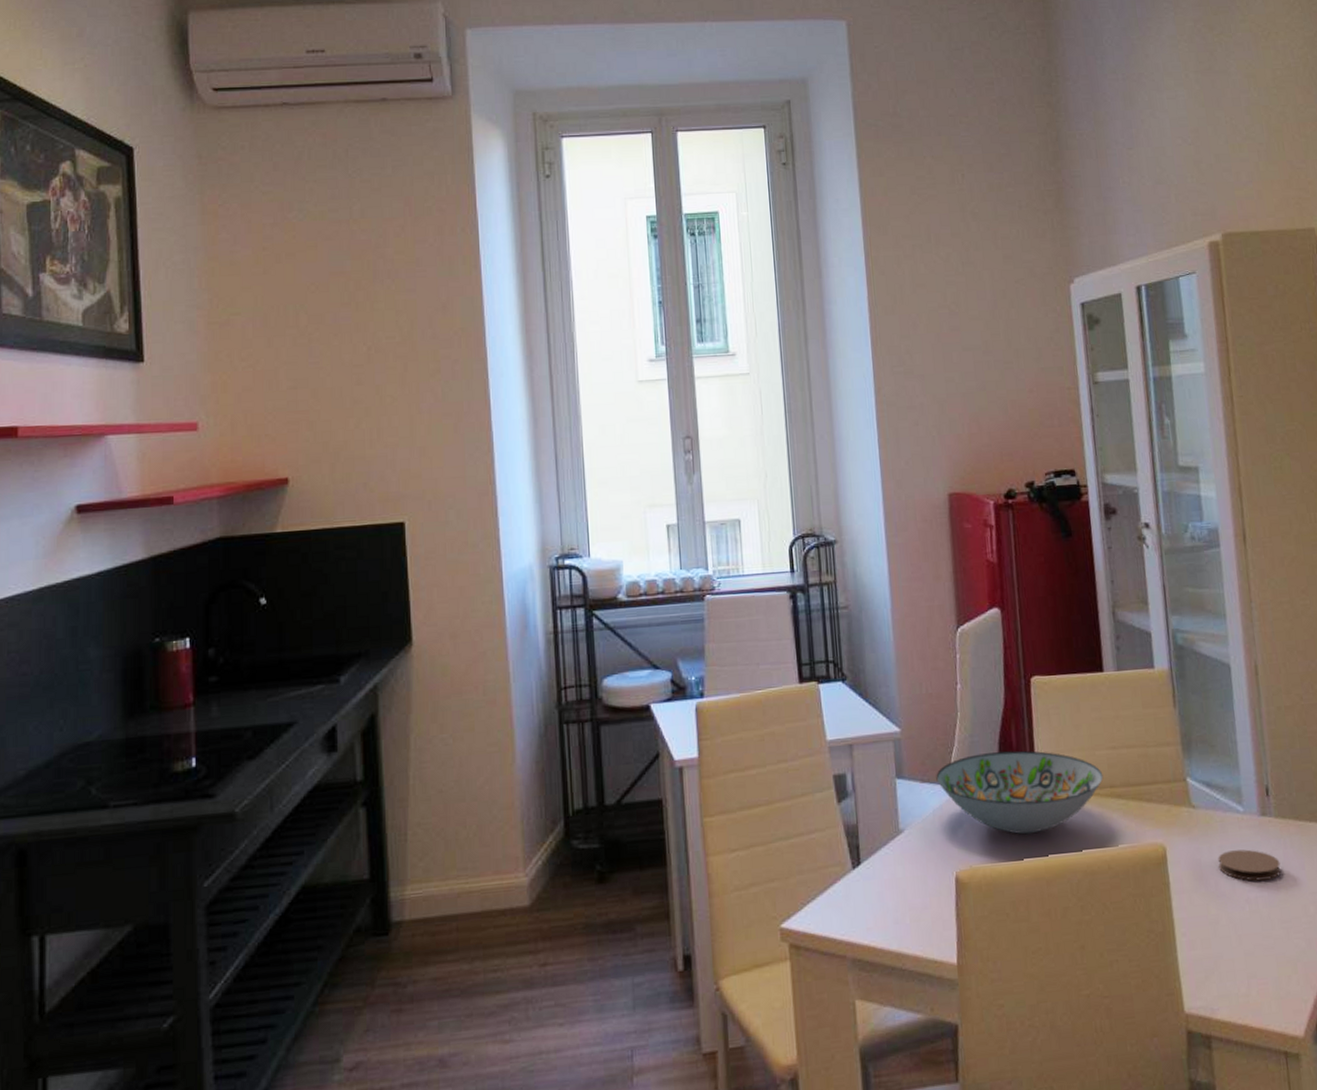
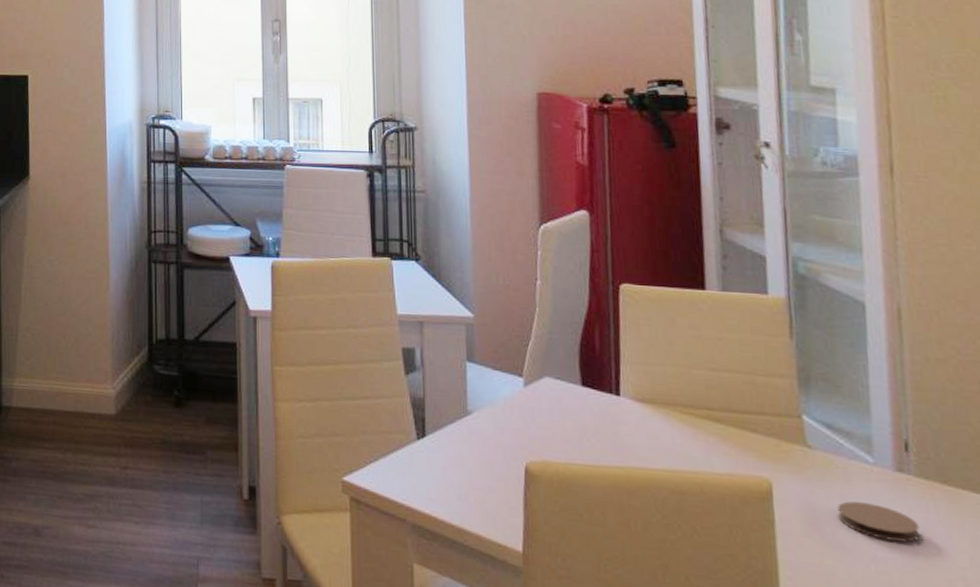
decorative bowl: present [936,750,1104,835] -> none [509,351,700,441]

